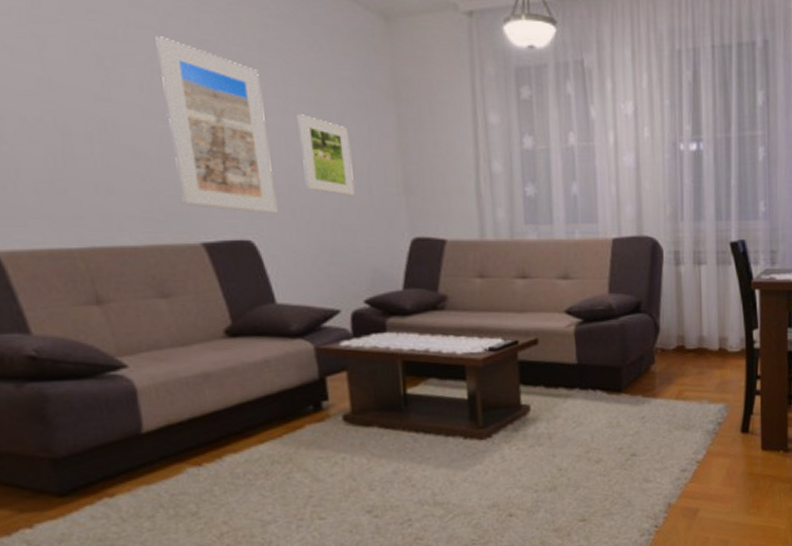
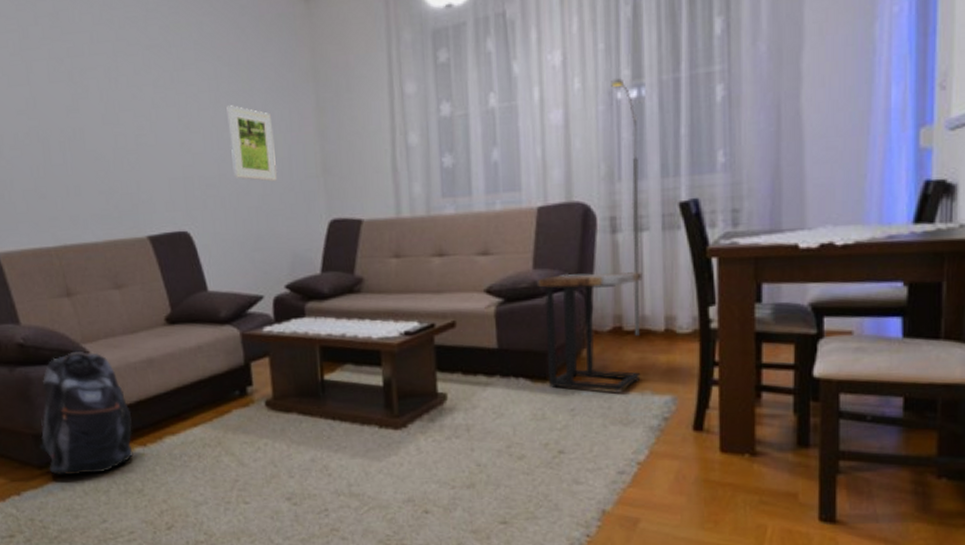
backpack: none [59,364,186,502] -> present [39,350,133,476]
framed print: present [155,36,278,213] -> none [112,47,210,204]
side table: none [613,298,701,402] -> present [538,271,643,392]
street lamp: none [675,131,700,354] -> present [611,77,641,336]

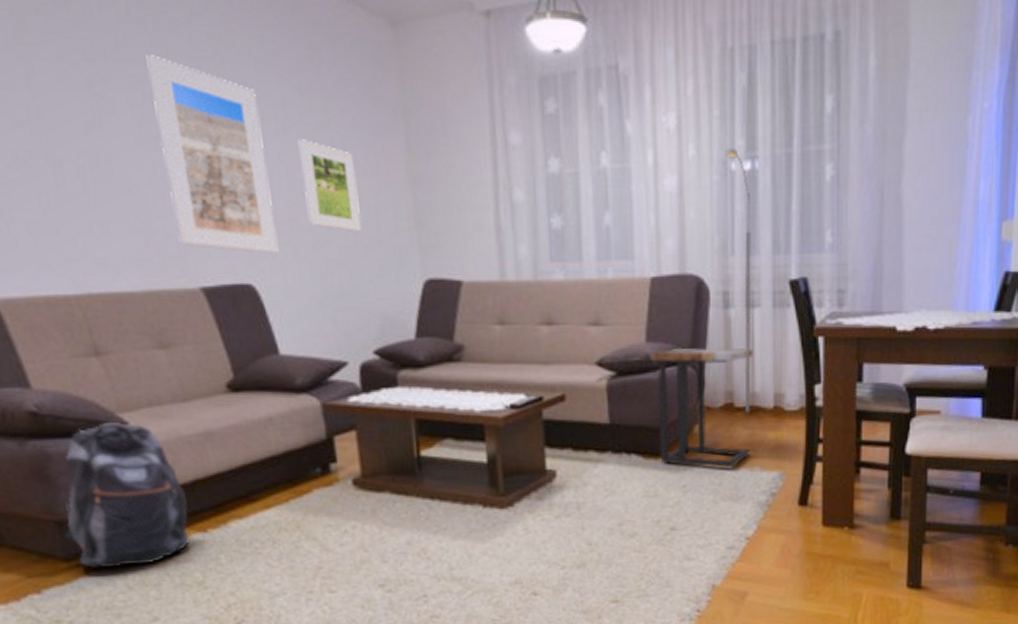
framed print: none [112,47,210,204] -> present [146,55,279,253]

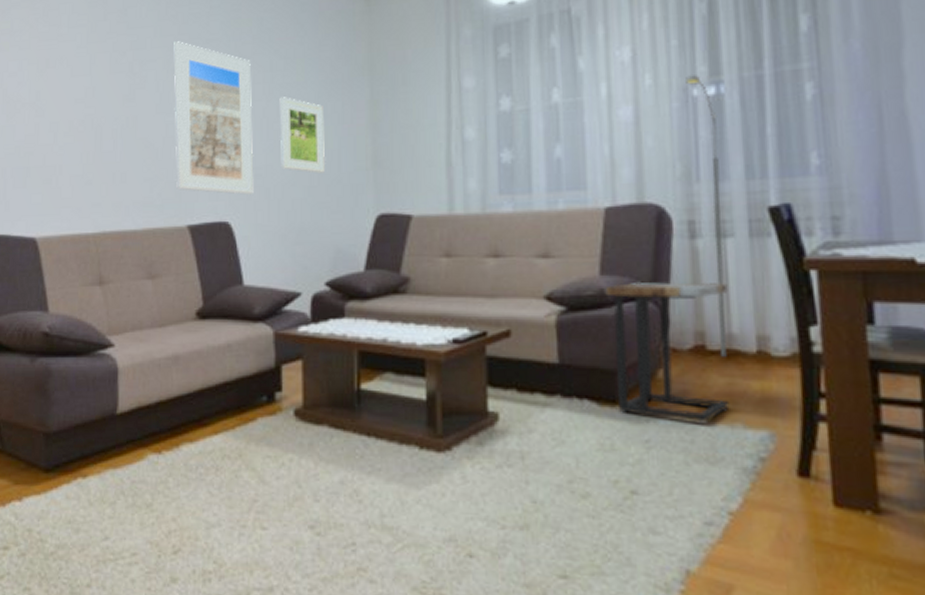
backpack: present [64,421,191,568] -> none [49,343,150,483]

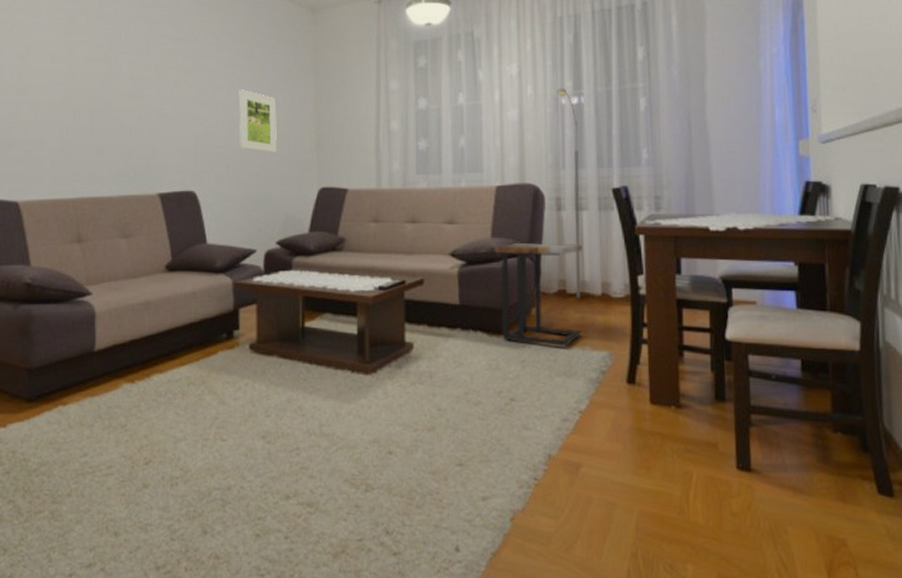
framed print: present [173,41,254,195] -> none [146,38,216,169]

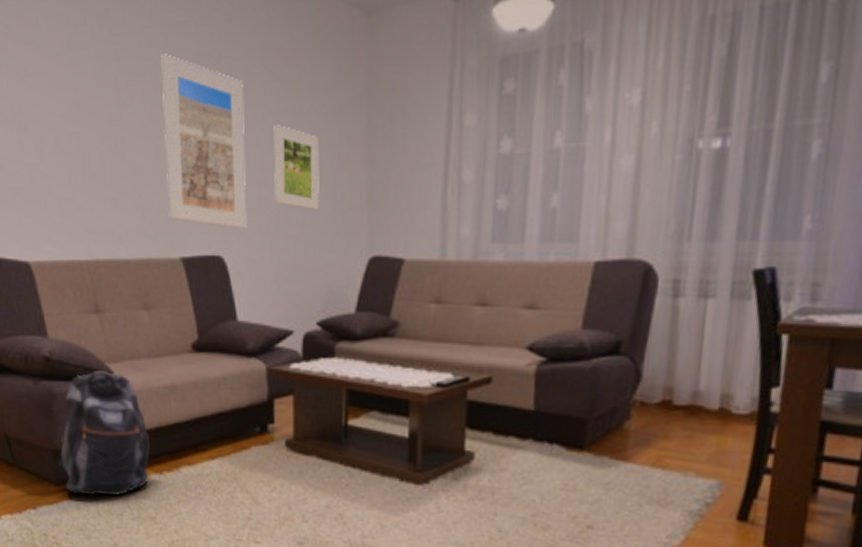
backpack: none [31,292,124,409] -> present [57,369,151,496]
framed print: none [146,38,216,169] -> present [161,54,247,229]
side table: present [495,242,583,347] -> none [585,337,702,470]
street lamp: present [557,87,582,298] -> none [684,123,719,412]

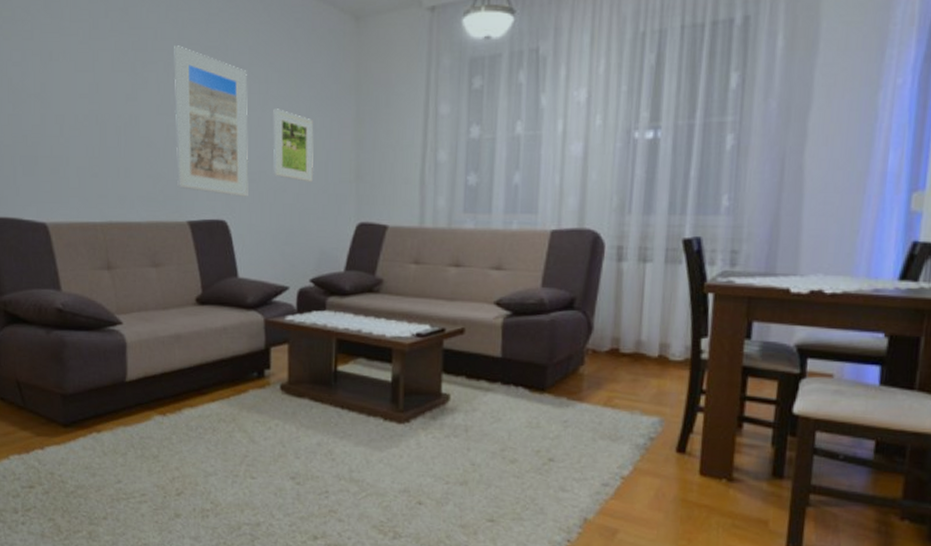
backpack: present [57,369,151,496] -> none [66,320,156,437]

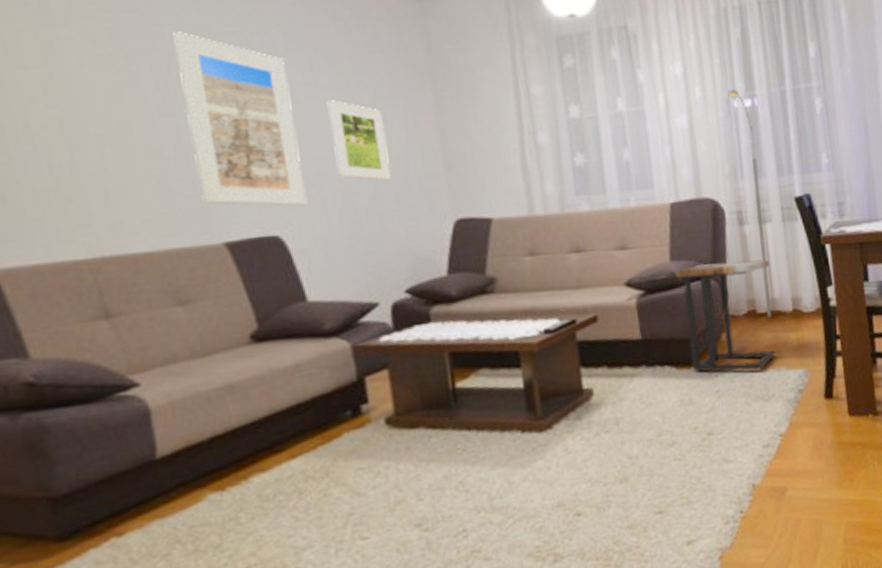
side table: none [544,294,643,409] -> present [675,259,776,373]
street lamp: none [629,118,652,359] -> present [727,88,772,317]

